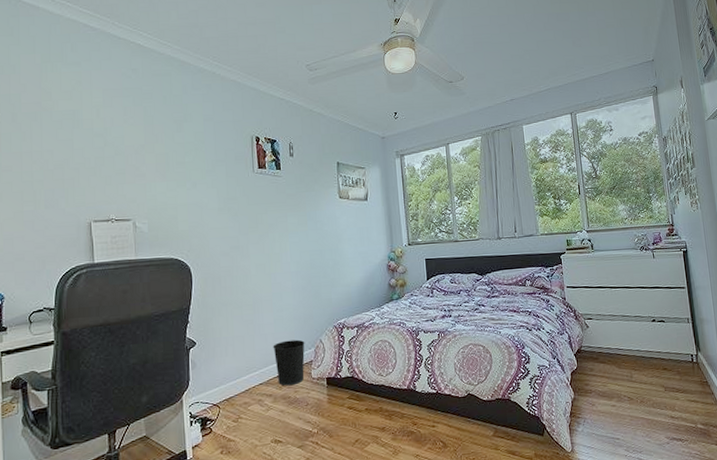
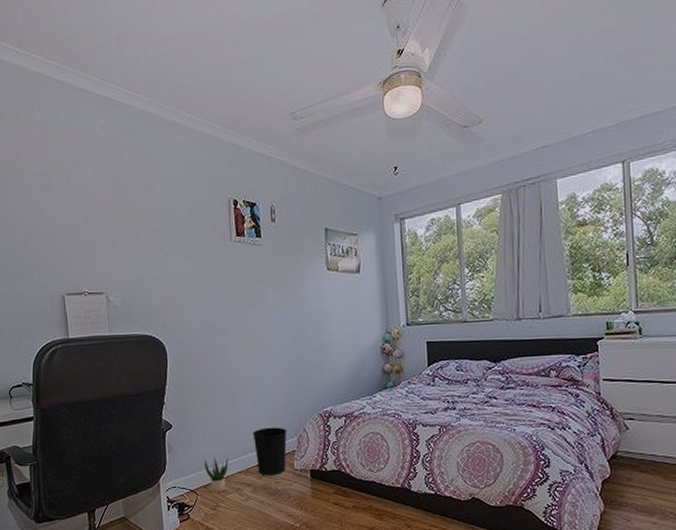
potted plant: none [227,371,250,405] -> present [204,457,229,492]

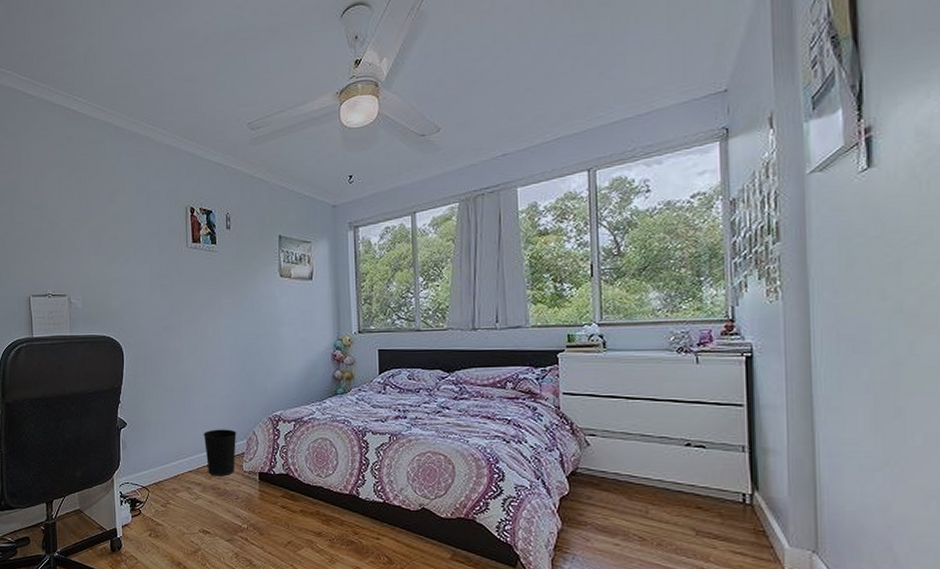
potted plant: present [204,457,229,492] -> none [157,456,180,490]

